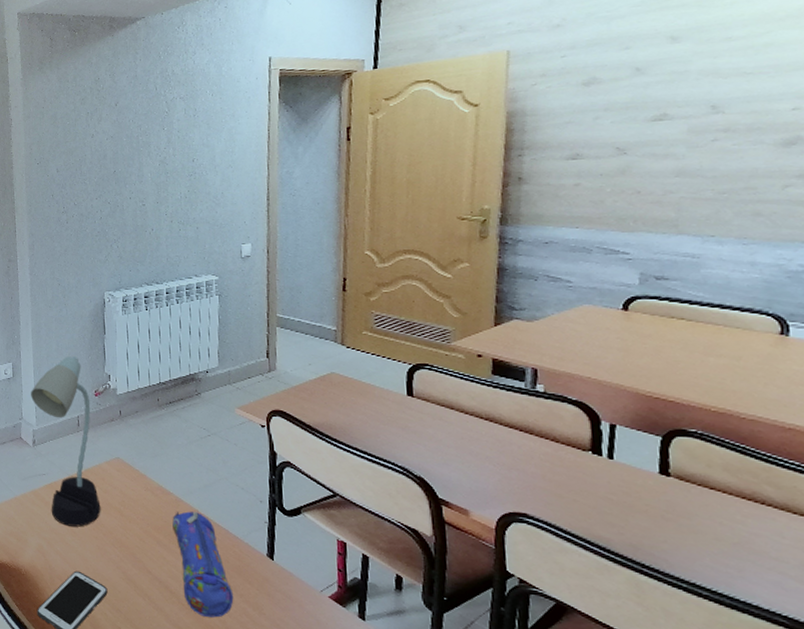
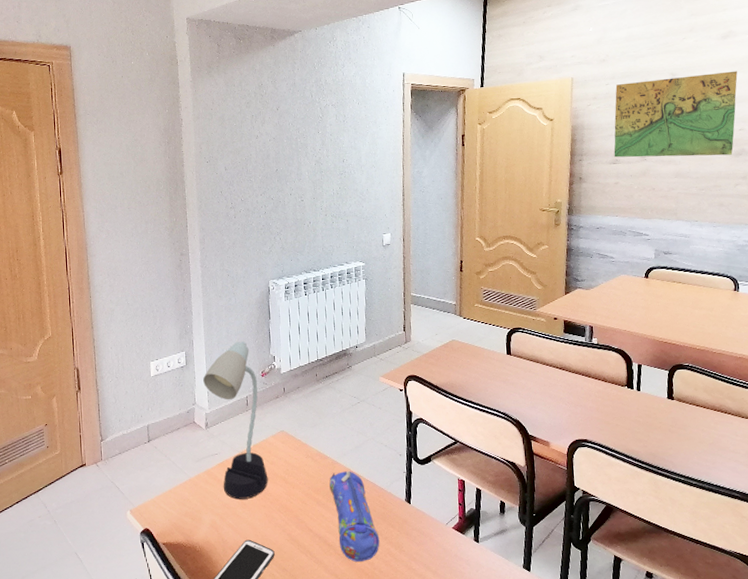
map: none [573,27,790,151] -> present [614,71,738,158]

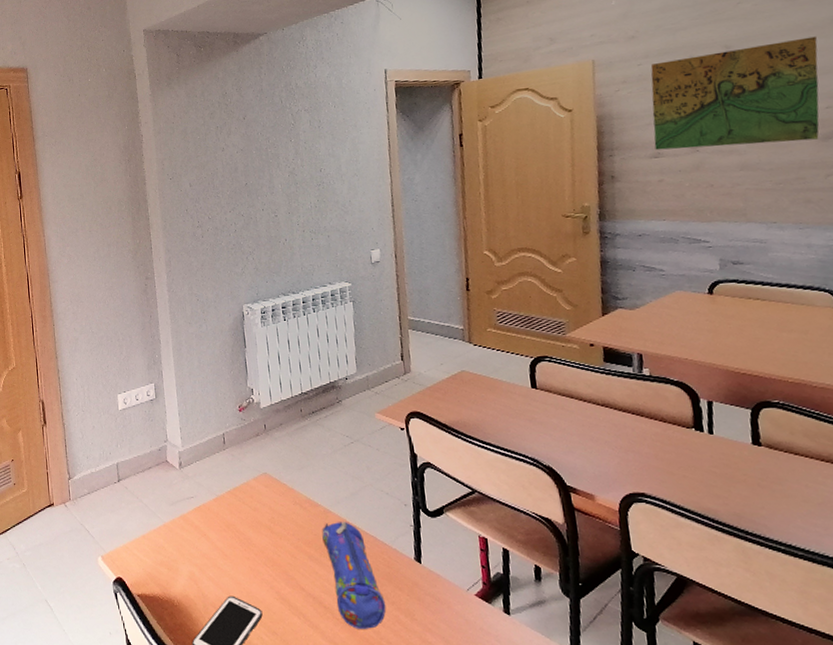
desk lamp: present [203,341,268,499] -> none [174,372,252,549]

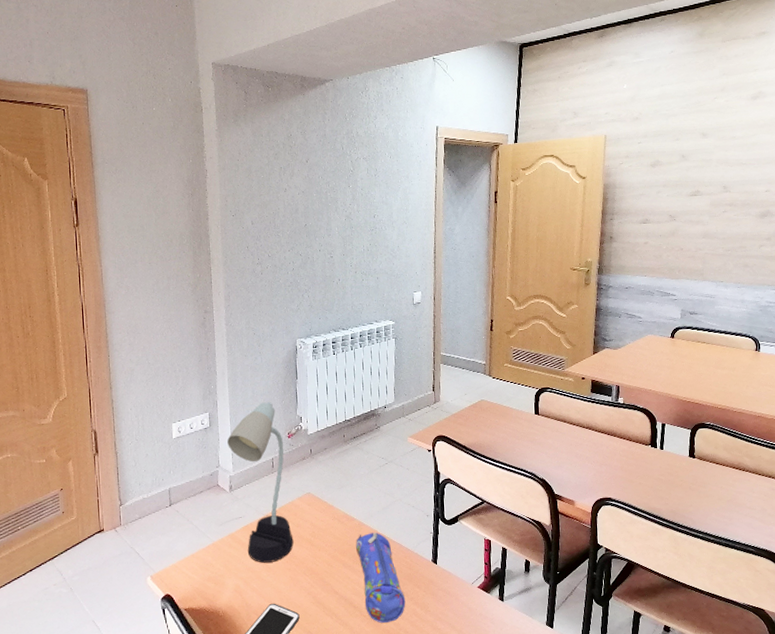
desk lamp: none [174,372,252,549] -> present [227,402,294,563]
map: present [650,36,820,151] -> none [644,132,766,217]

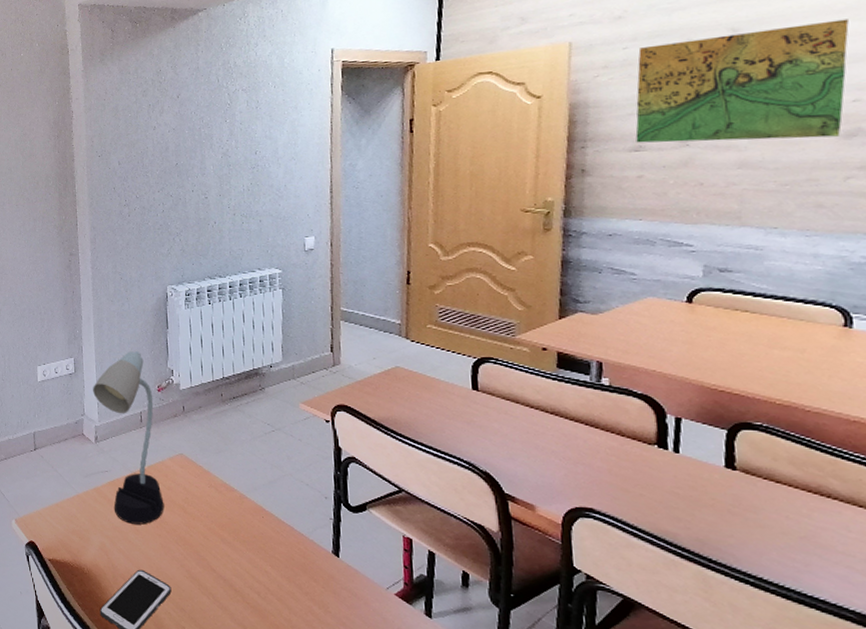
pencil case: present [356,532,406,623] -> none [236,508,299,616]
map: none [644,132,766,217] -> present [635,19,849,143]

